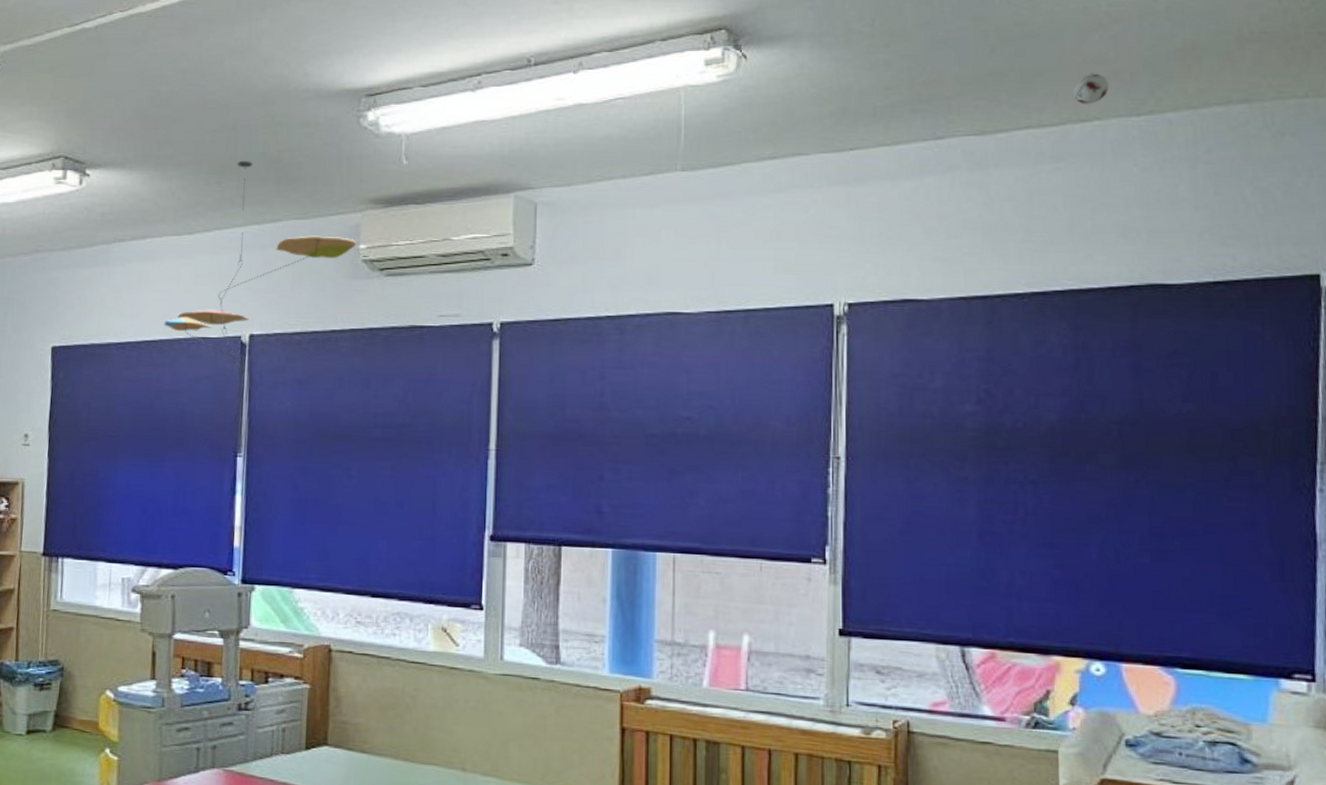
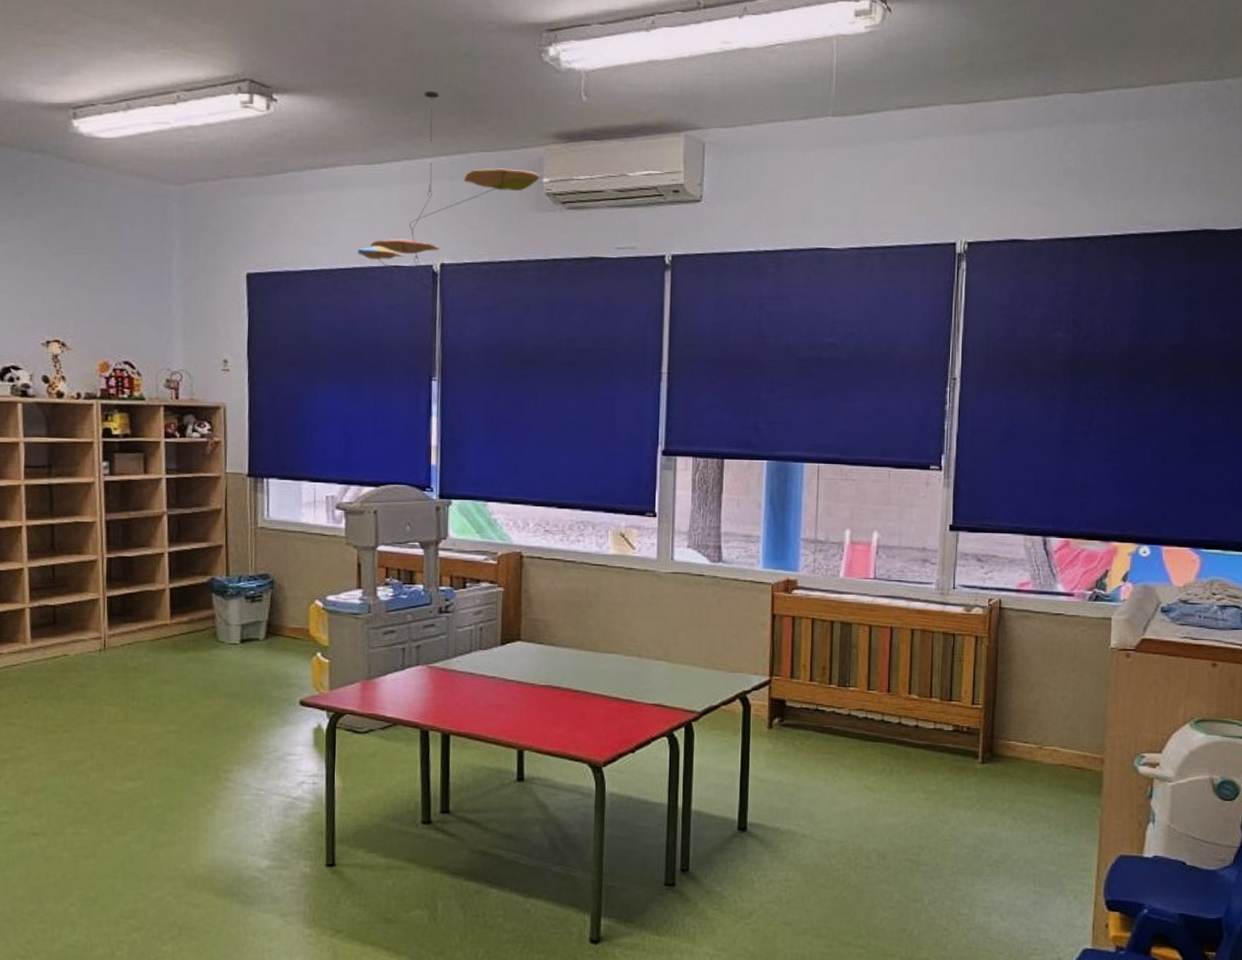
smoke detector: present [1072,73,1110,104] -> none [1156,40,1185,68]

